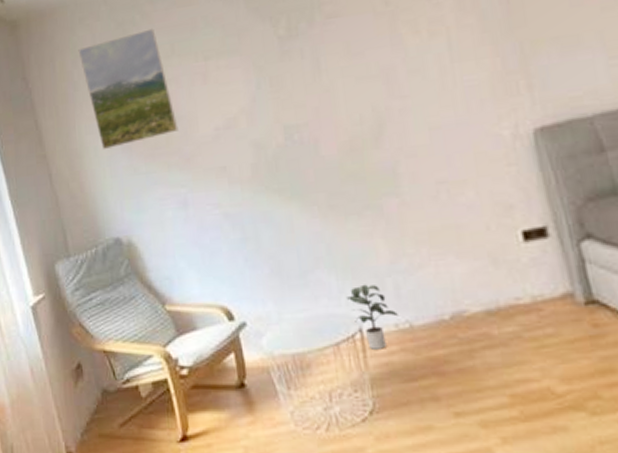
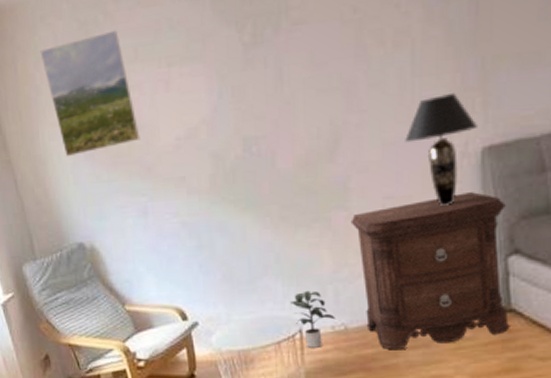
nightstand: none [404,174,597,351] -> present [350,192,510,350]
table lamp: none [451,76,525,189] -> present [405,92,477,206]

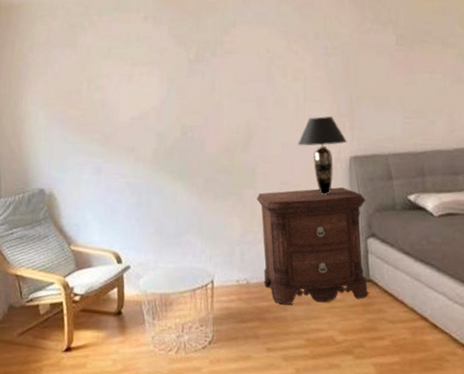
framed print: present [40,30,141,157] -> none [35,34,104,120]
potted plant: present [291,290,335,348] -> none [206,249,240,297]

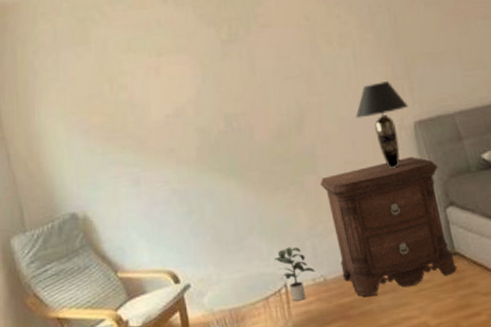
potted plant: none [206,249,240,297] -> present [275,247,315,301]

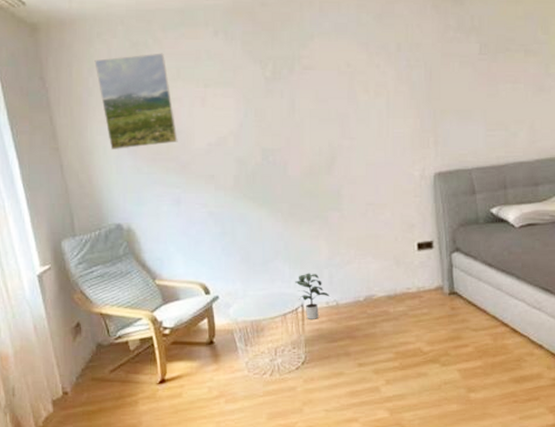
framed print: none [39,26,133,133] -> present [94,53,178,150]
nightstand: present [320,157,457,297] -> none [342,205,454,322]
table lamp: present [356,80,408,168] -> none [382,132,431,213]

